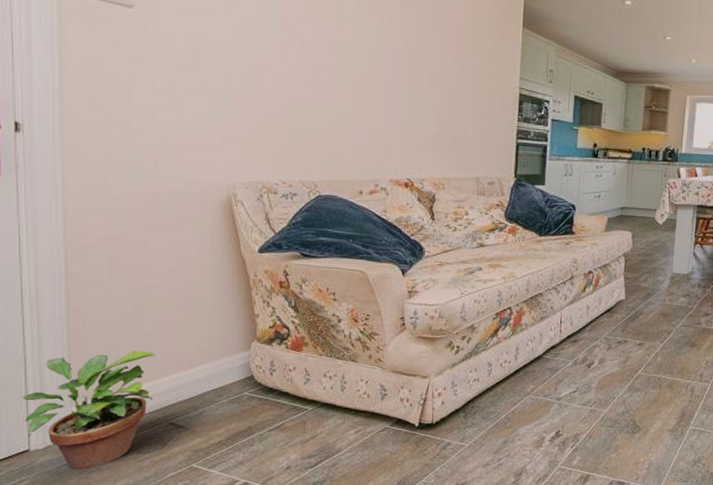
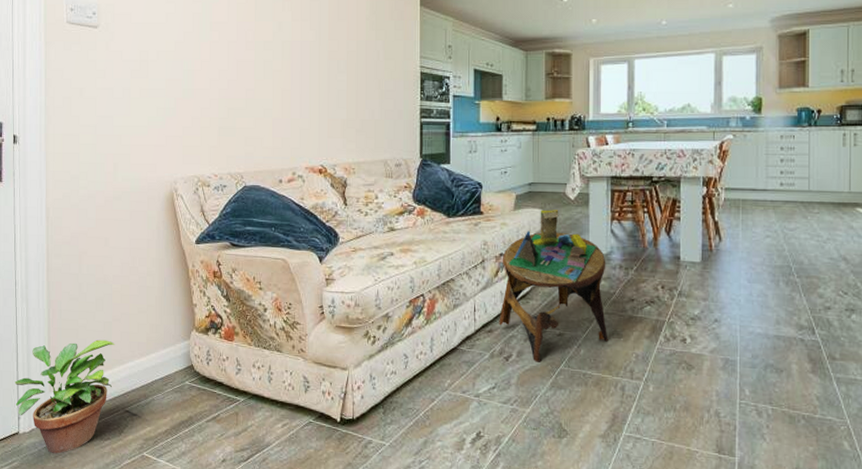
side table: none [583,232,687,369] -> present [499,209,608,362]

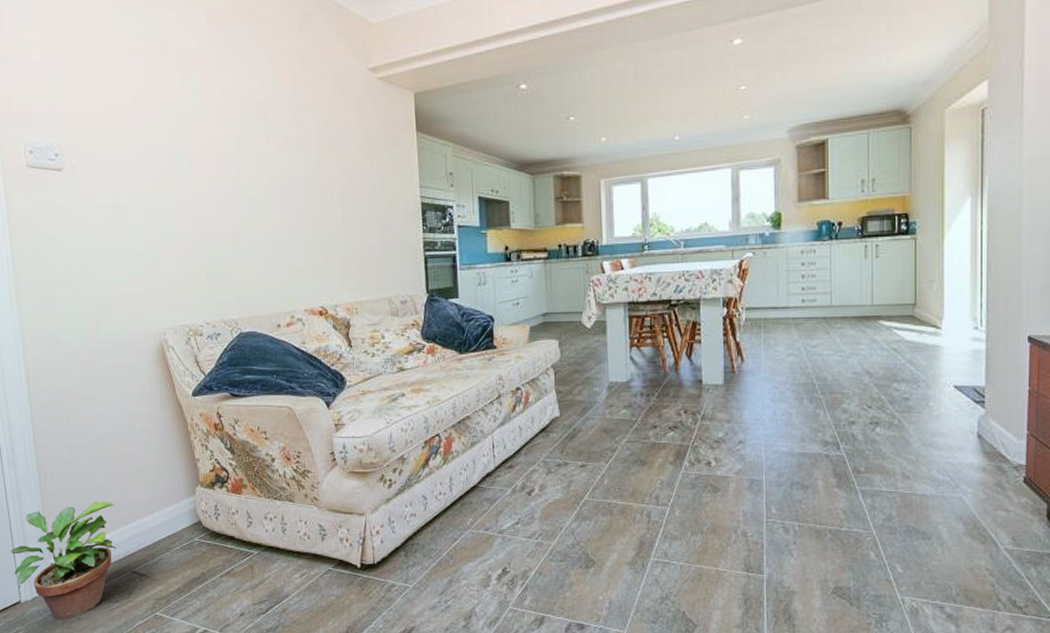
side table: present [499,209,608,362] -> none [519,340,632,495]

